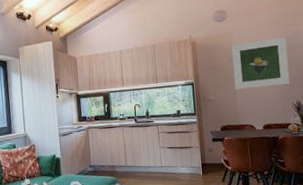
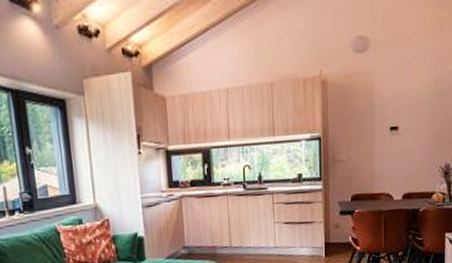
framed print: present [231,37,290,90] -> none [372,78,441,148]

